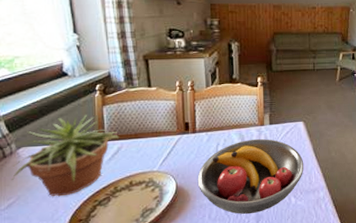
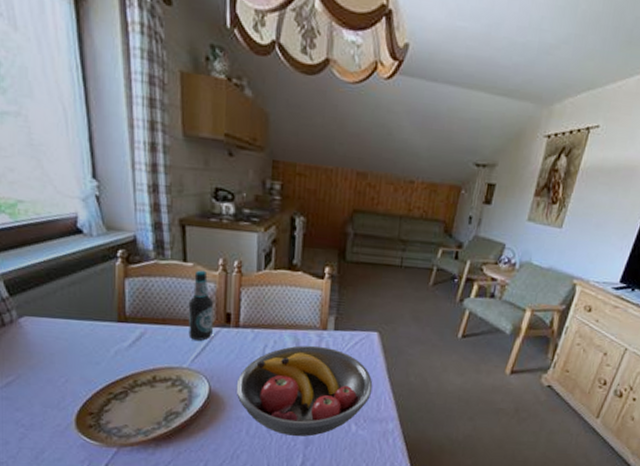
potted plant: present [11,115,120,197] -> none [10,286,144,382]
bottle: none [154,92,175,148] -> present [188,270,214,341]

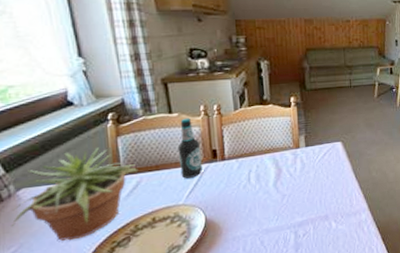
potted plant: none [10,286,144,382] -> present [11,147,139,242]
fruit bowl: present [236,345,373,437] -> none [229,162,344,244]

